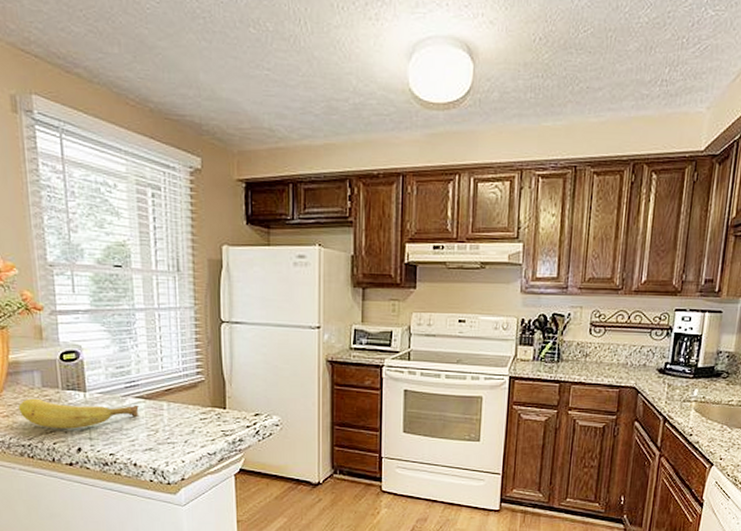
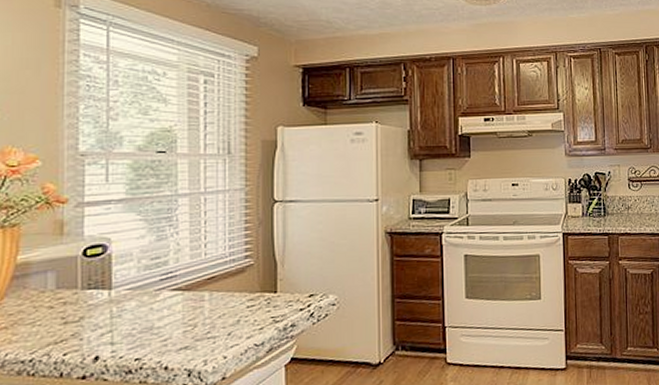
fruit: present [18,398,139,429] -> none [22,299,175,337]

